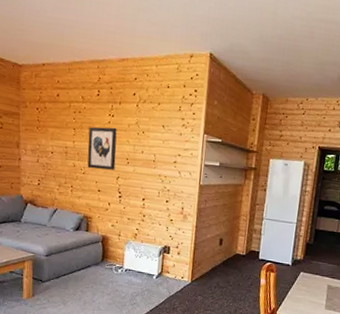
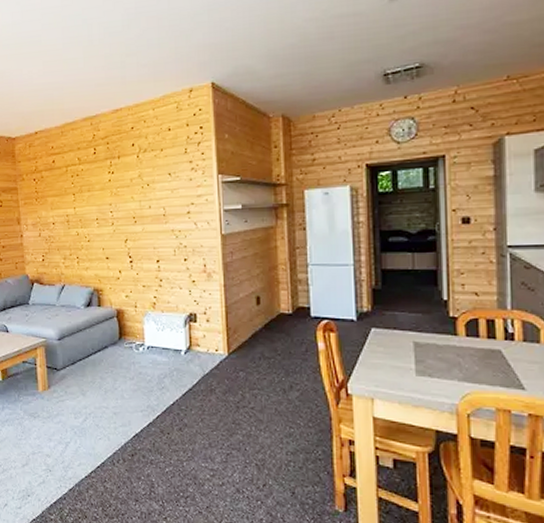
wall art: present [87,127,117,170] -> none [89,185,122,235]

